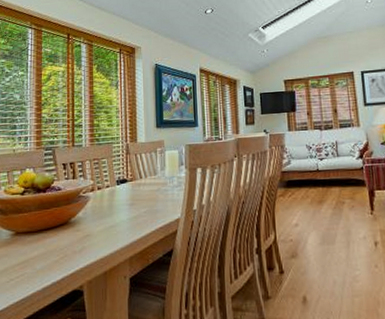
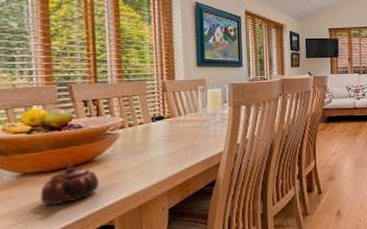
teapot: none [27,225,72,265] -> present [40,164,98,205]

